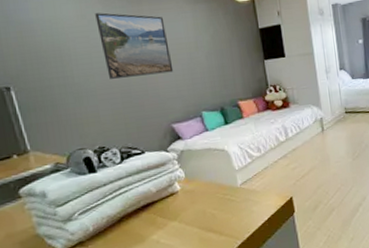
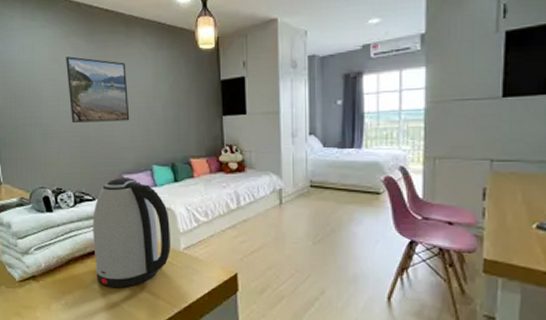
kettle: none [143,126,229,236] -> present [93,178,170,288]

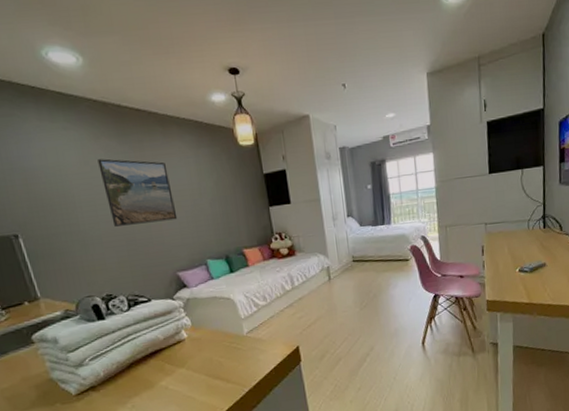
kettle: present [93,178,170,288] -> none [150,274,235,382]

